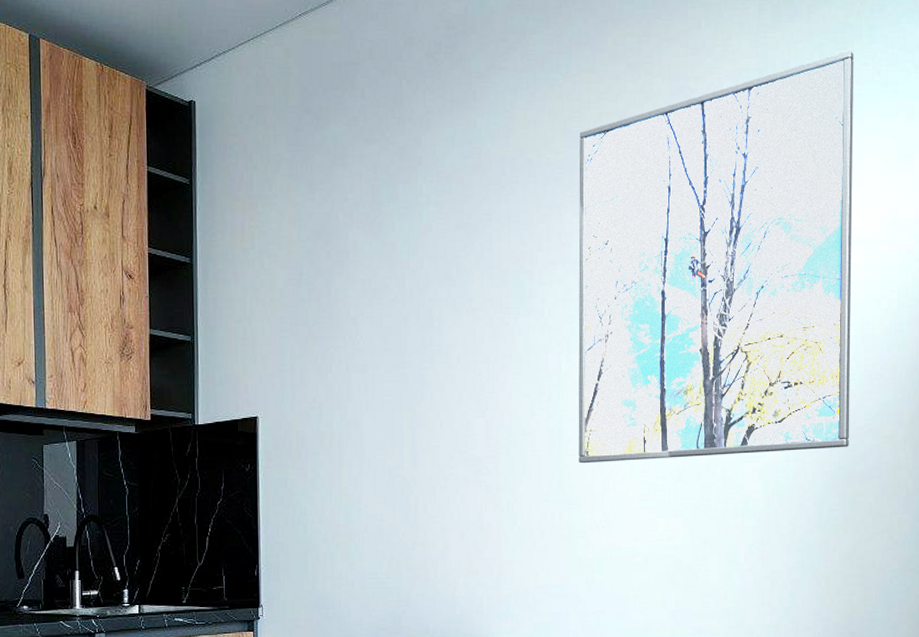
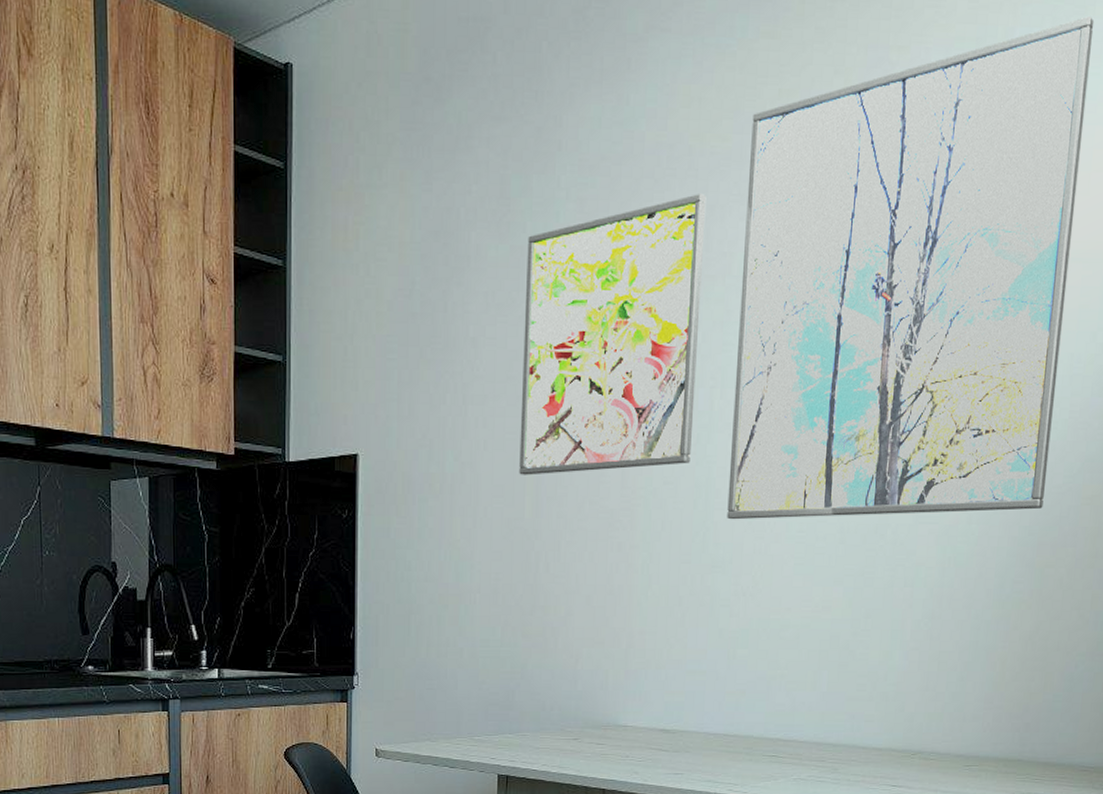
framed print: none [396,196,545,431] -> present [519,194,707,475]

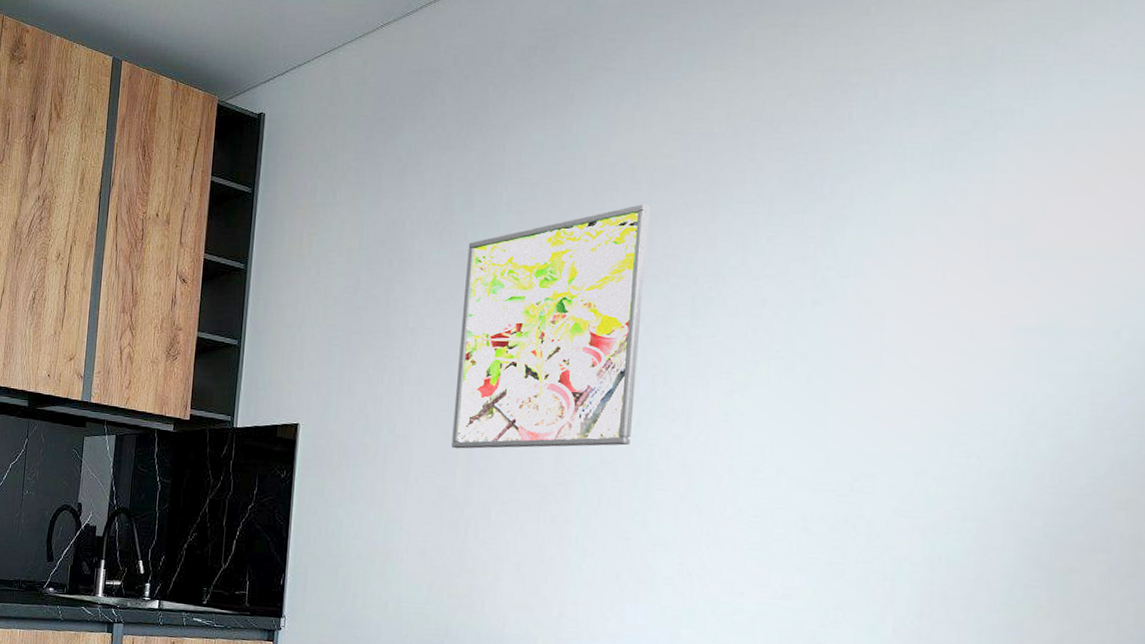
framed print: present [727,17,1094,520] -> none [670,31,1095,511]

